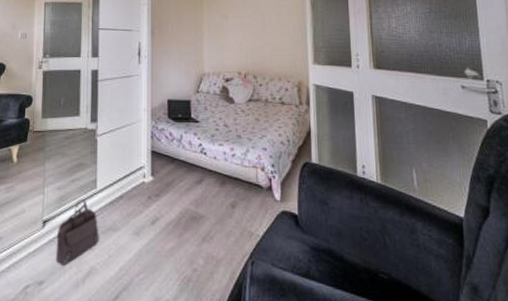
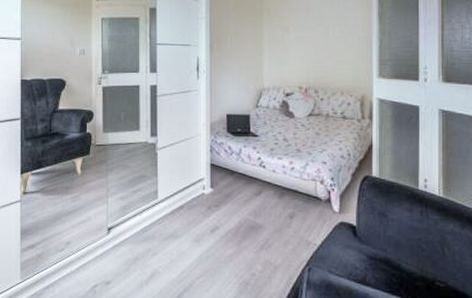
handbag: present [55,198,99,265] -> none [121,208,161,268]

